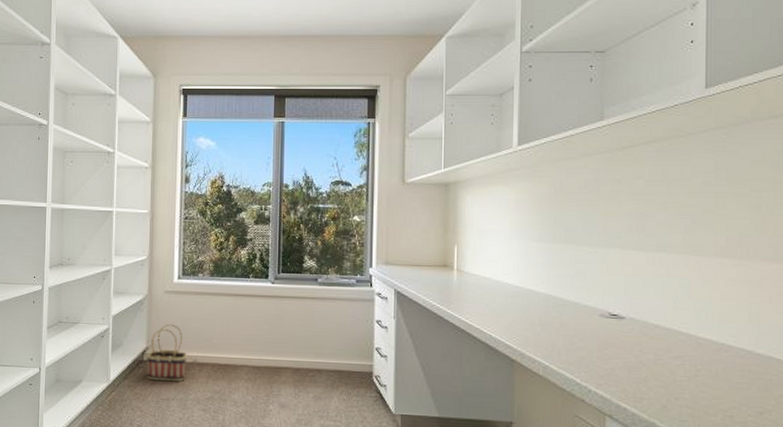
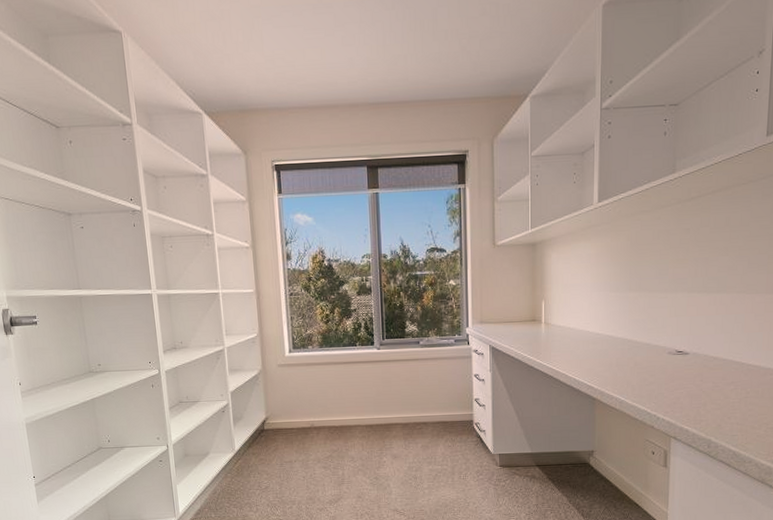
basket: present [146,324,188,381] -> none [266,395,305,446]

